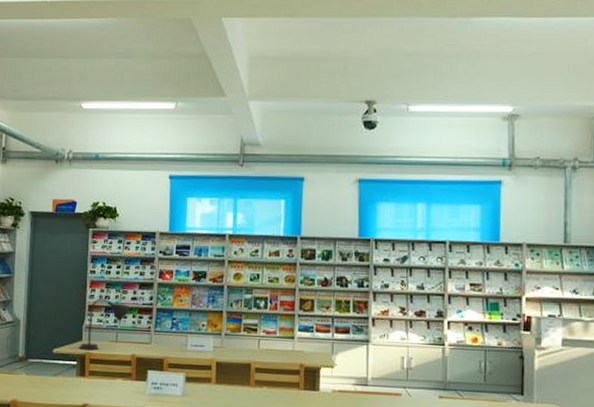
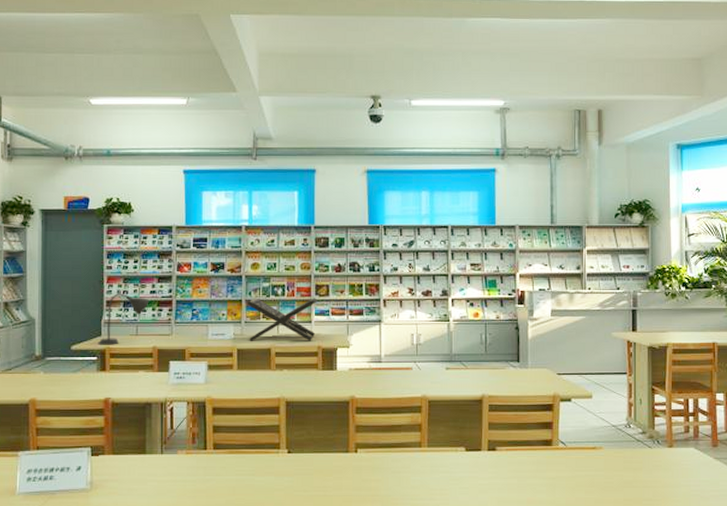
book stand: none [228,310,301,359] -> present [247,298,317,342]

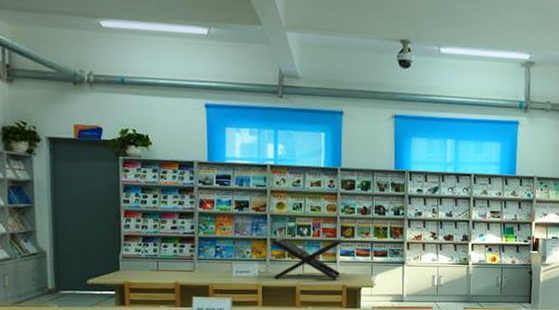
desk lamp: present [98,293,149,345] -> none [116,227,170,280]

